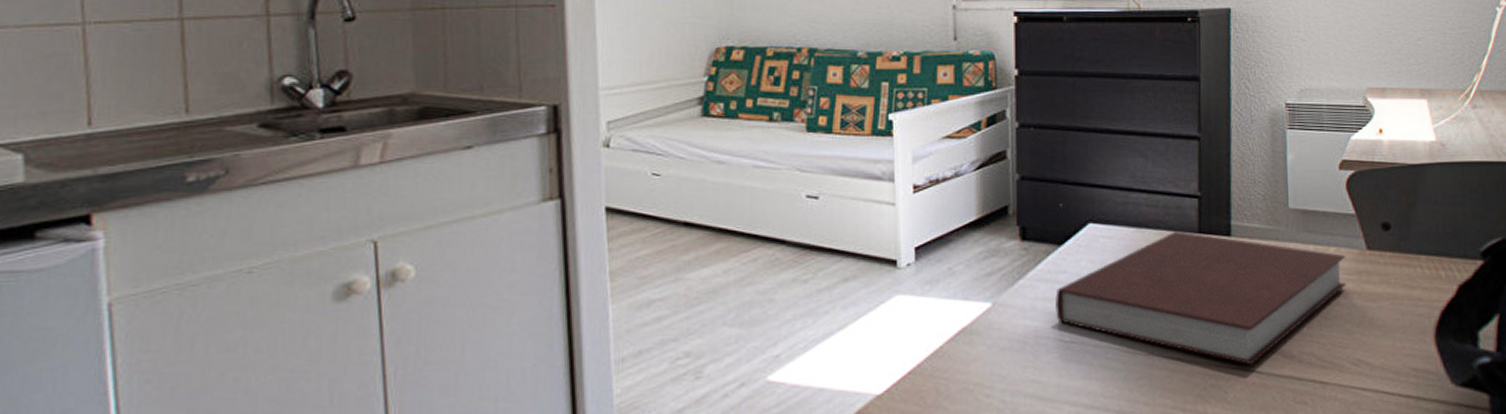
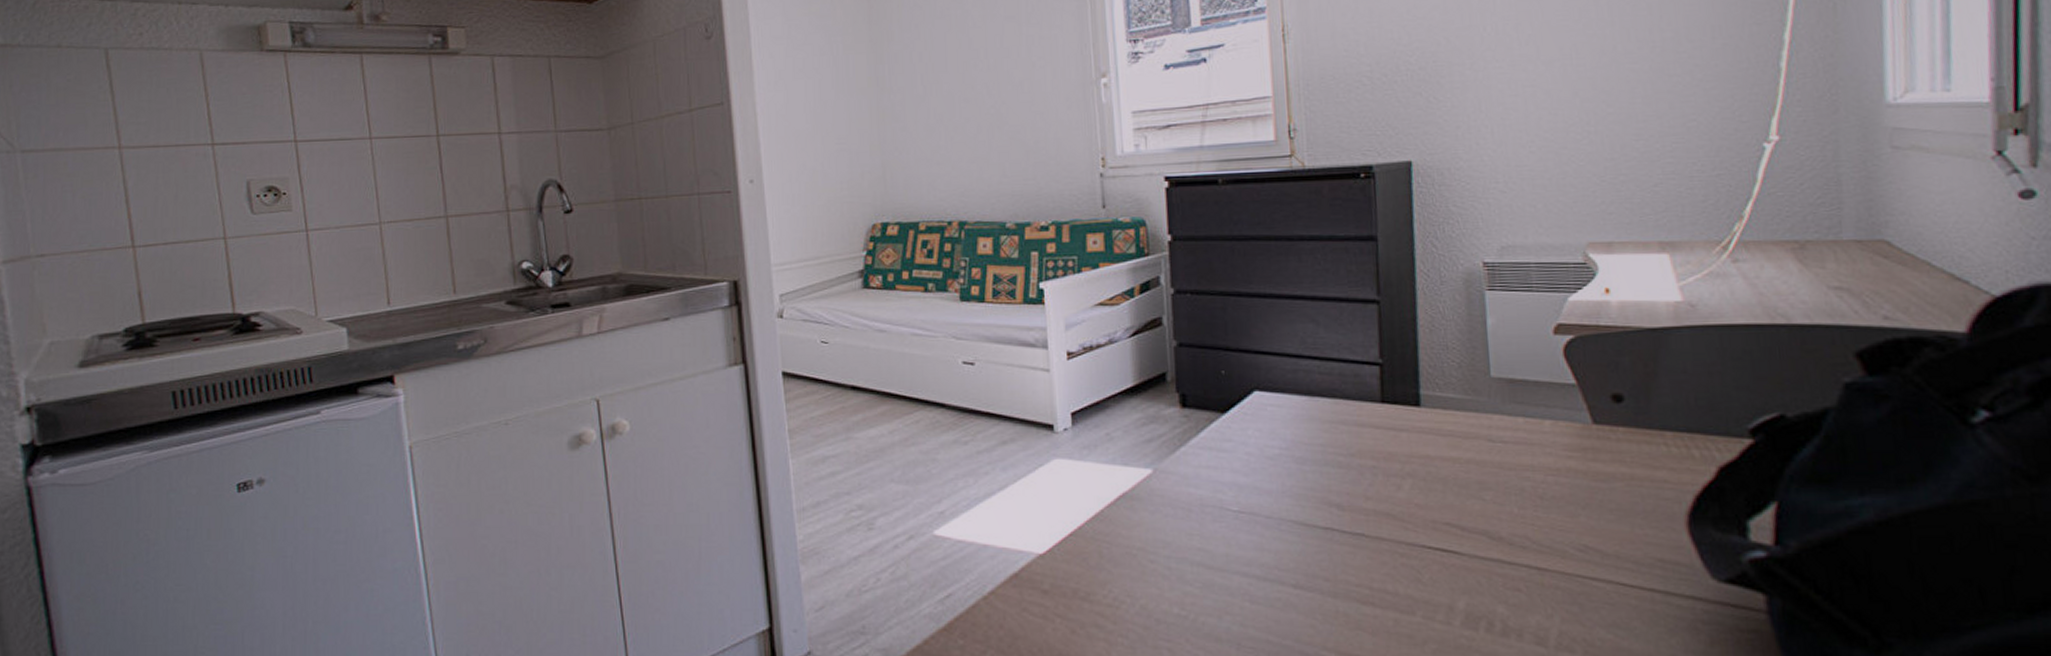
notebook: present [1055,231,1346,366] -> none [1220,400,1567,546]

